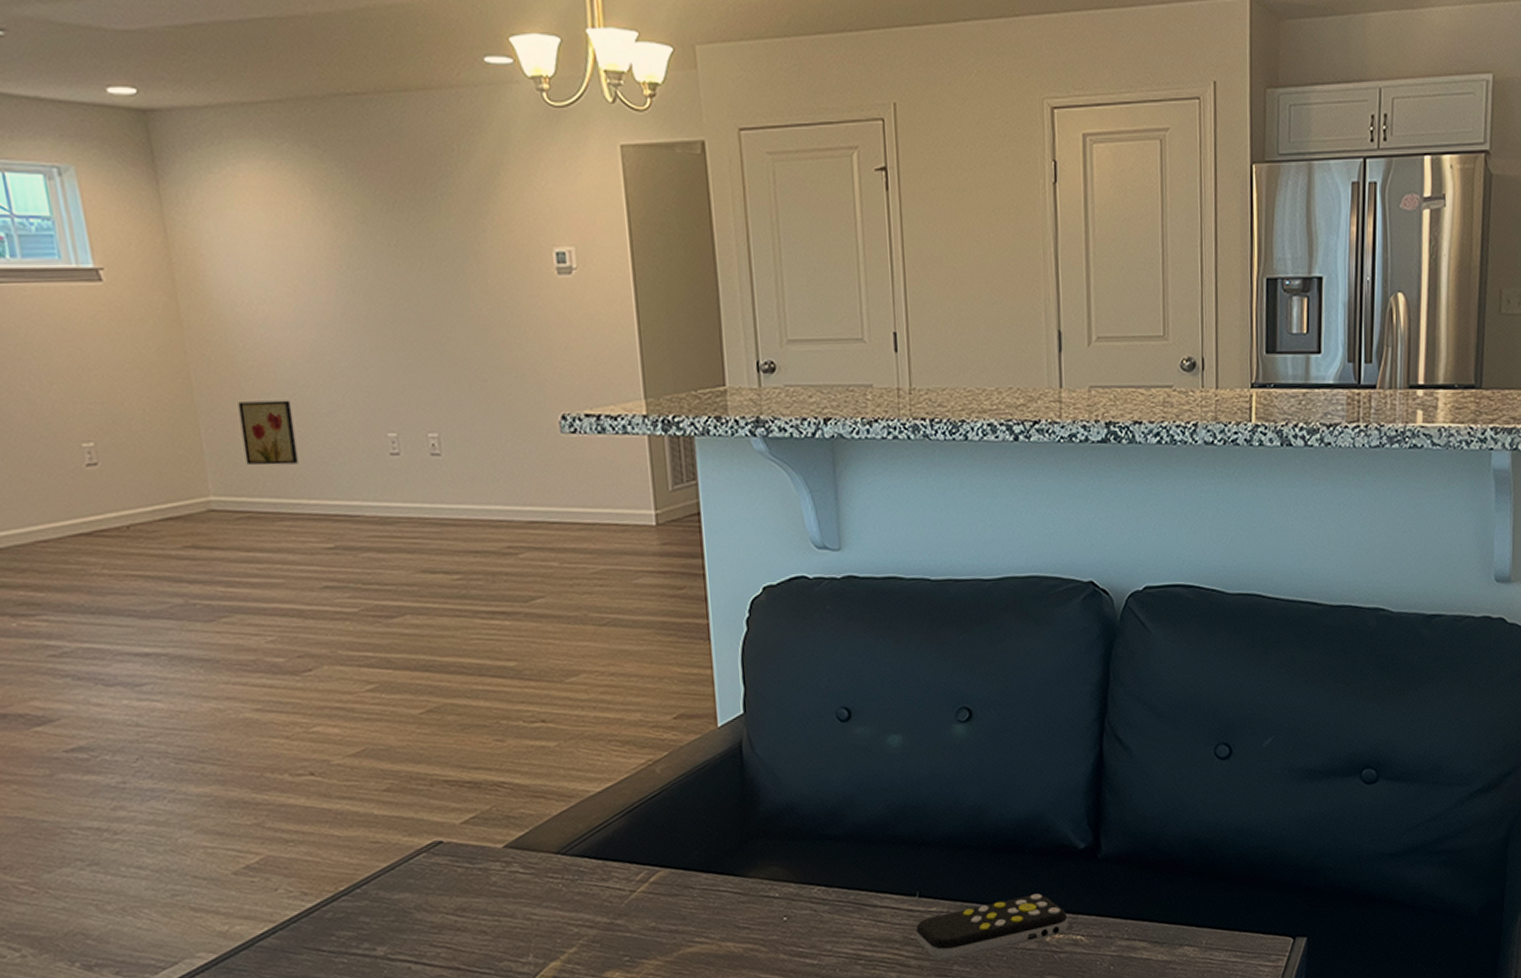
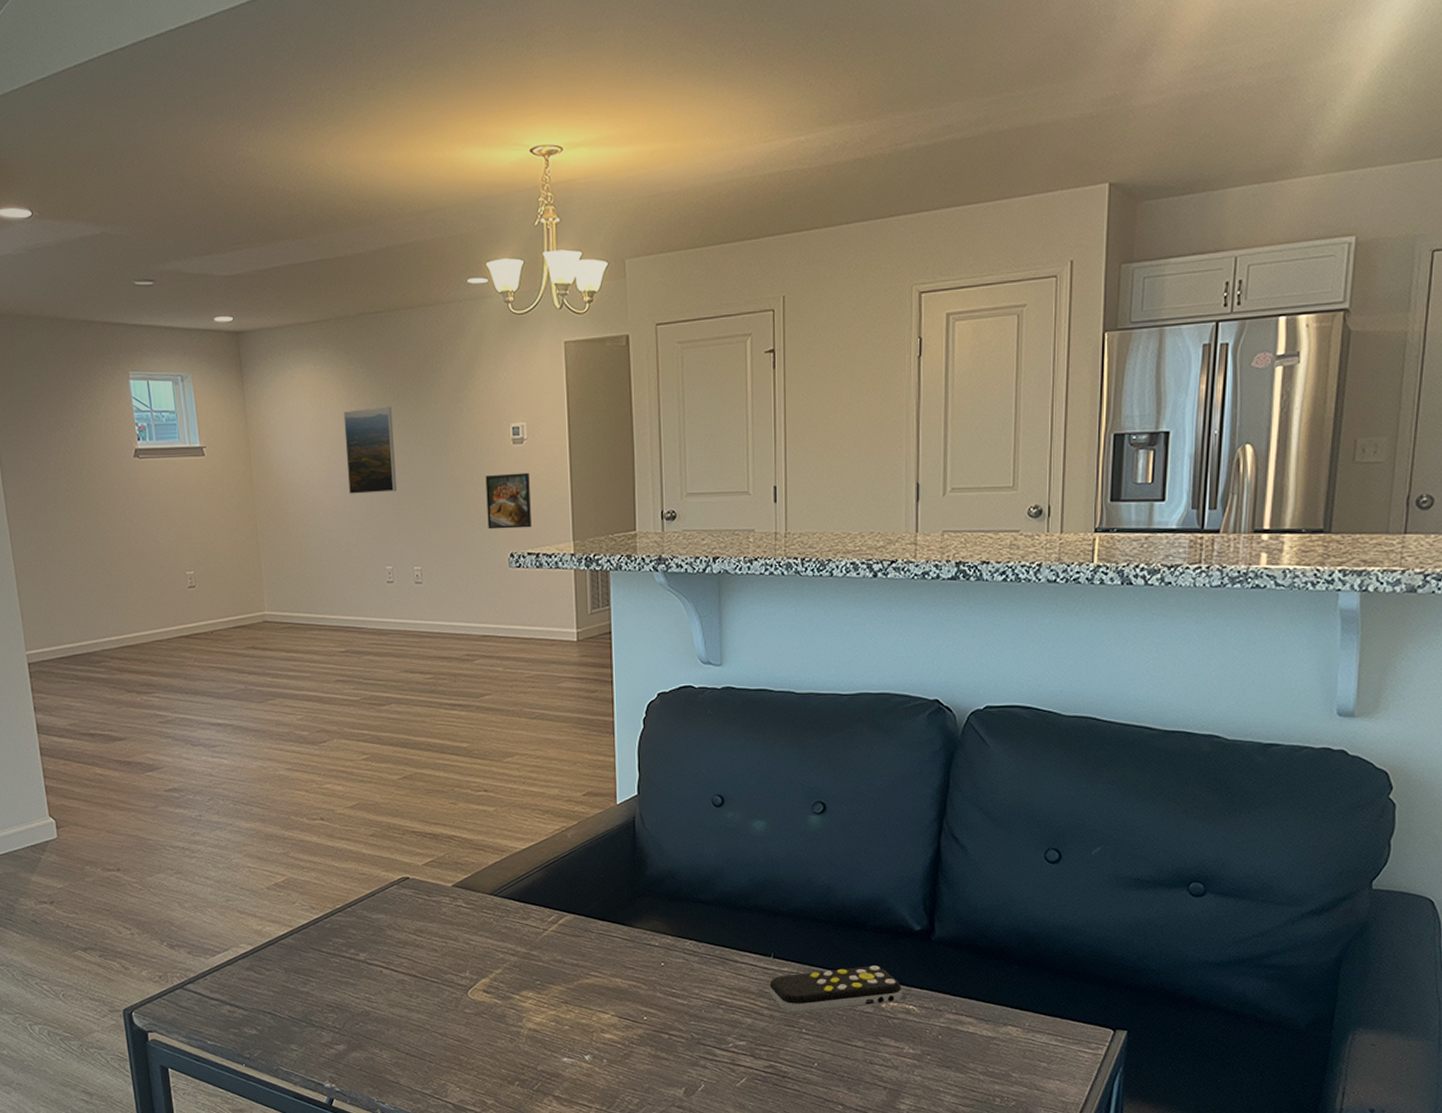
wall art: present [238,400,299,465] -> none [287,541,325,589]
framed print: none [314,220,398,337] -> present [343,406,396,494]
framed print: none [522,311,589,385] -> present [485,472,532,530]

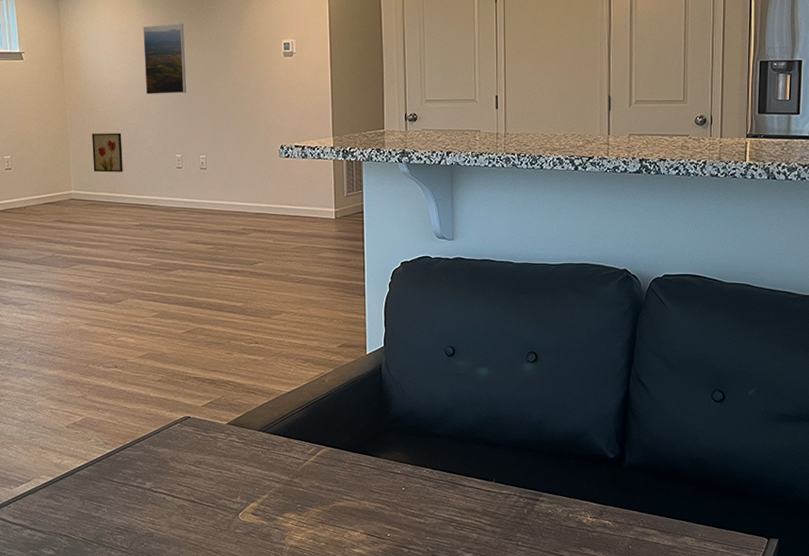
wall art: none [287,541,325,589] -> present [92,133,123,173]
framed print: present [485,472,532,530] -> none [261,80,299,126]
remote control: present [769,965,902,1013] -> none [492,488,600,529]

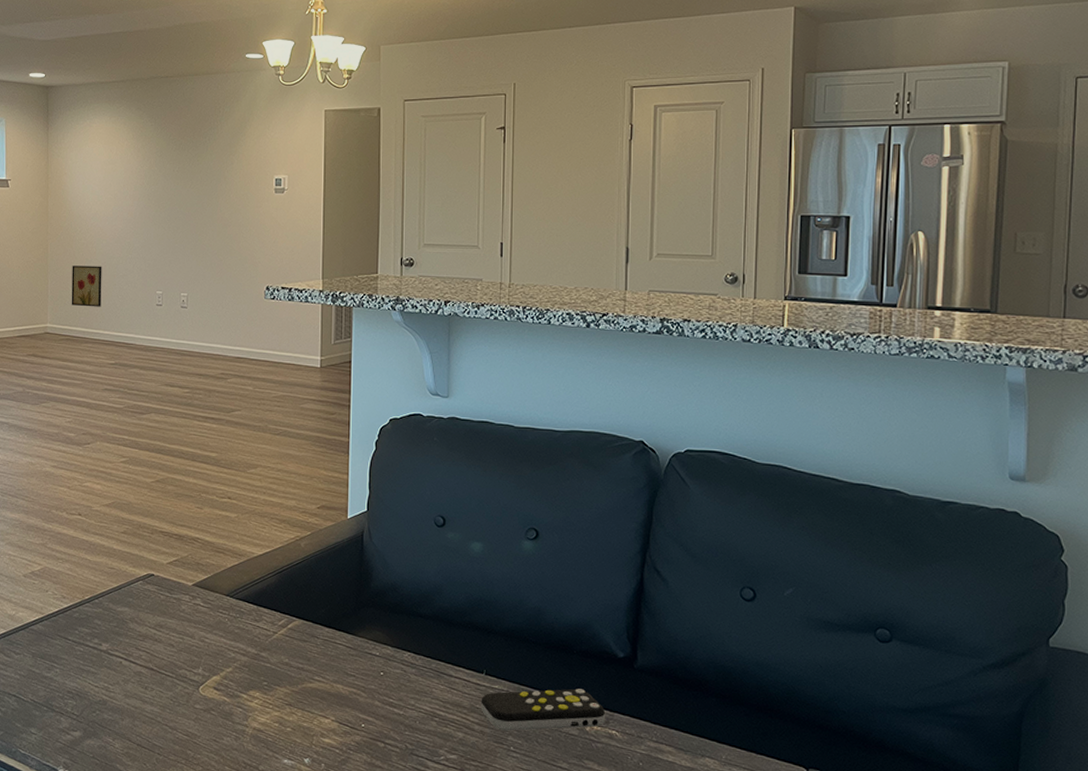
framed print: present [143,23,186,94] -> none [129,155,173,228]
remote control: none [492,488,600,529] -> present [481,688,606,732]

